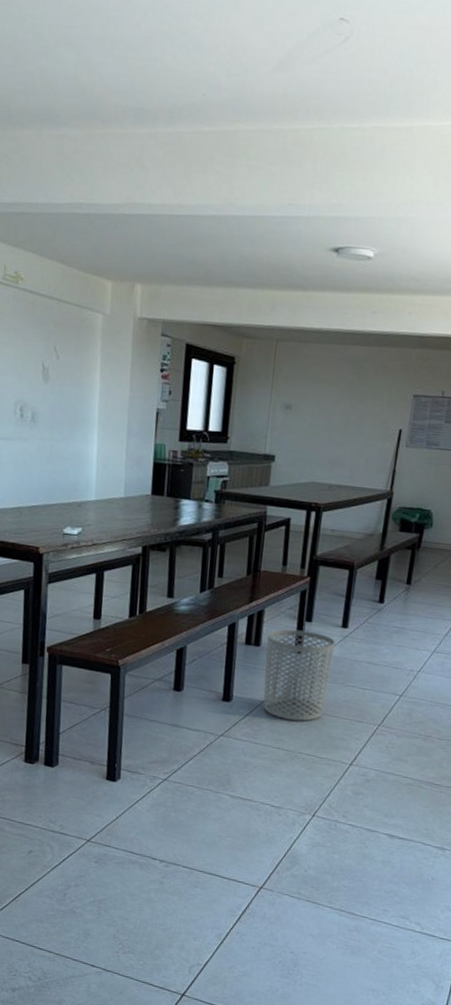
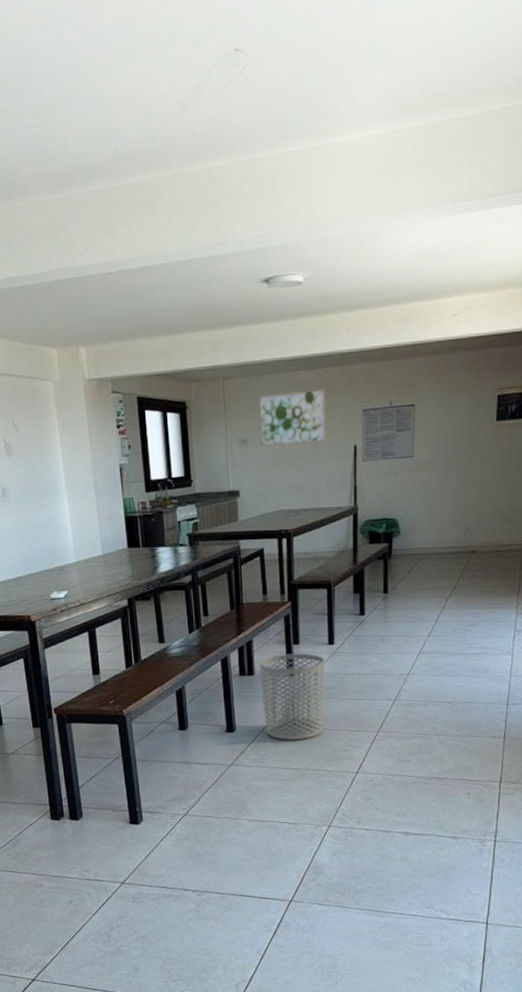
wall art: none [303,362,378,421] -> present [258,388,326,447]

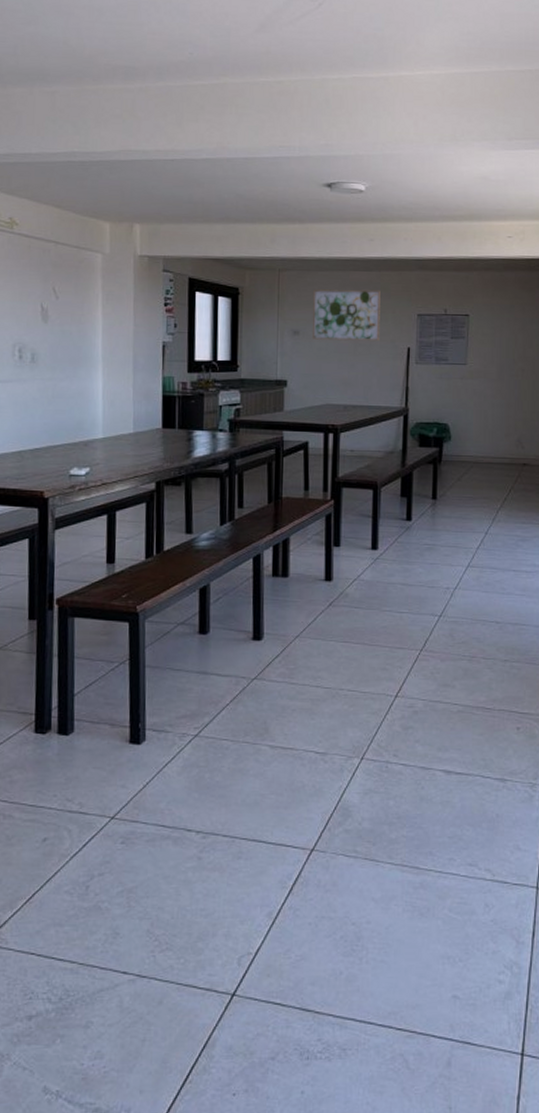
waste bin: present [260,653,325,740] -> none [295,556,366,654]

